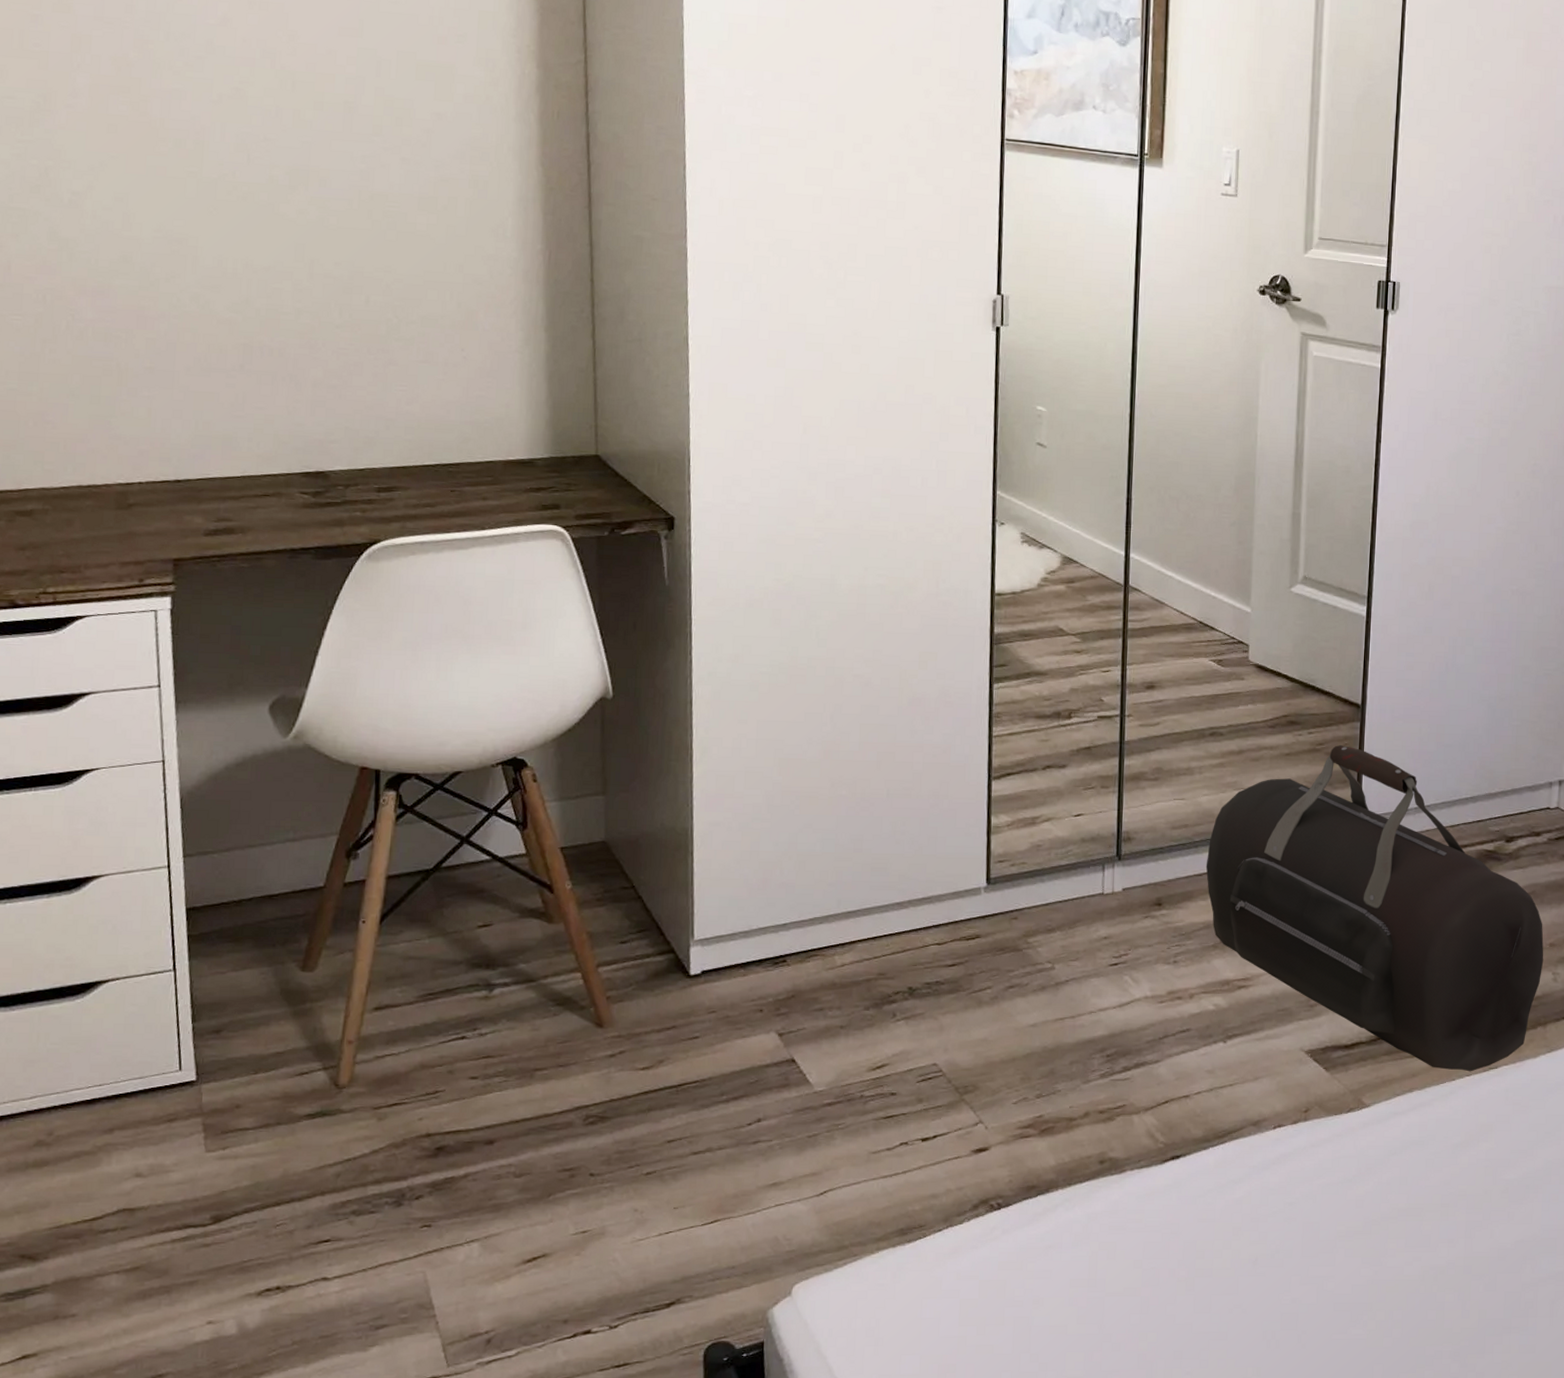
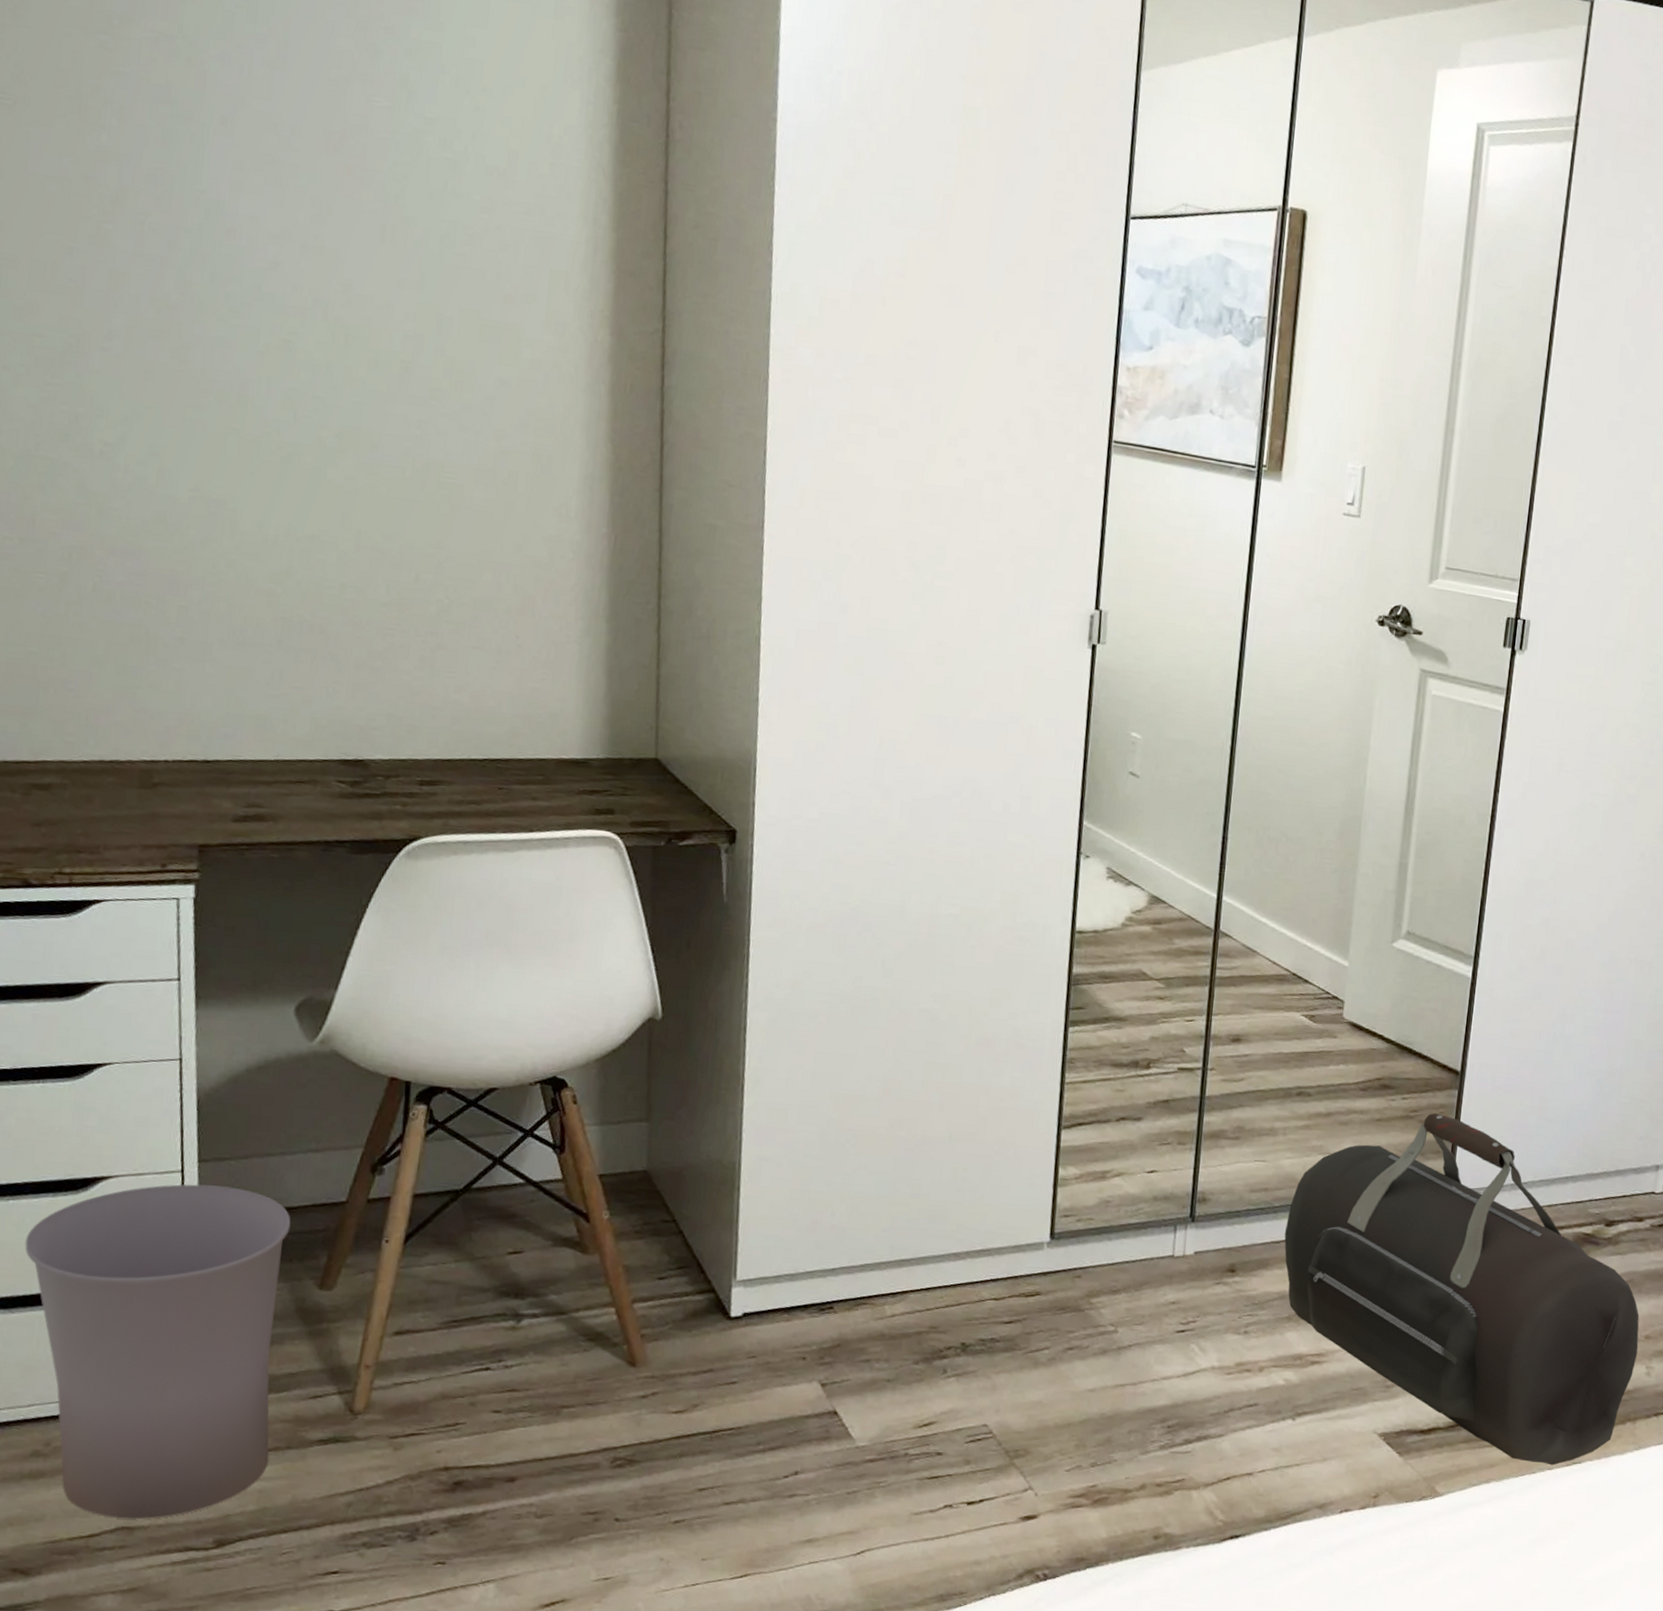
waste bin: none [22,878,273,1201] -> present [24,1184,291,1519]

